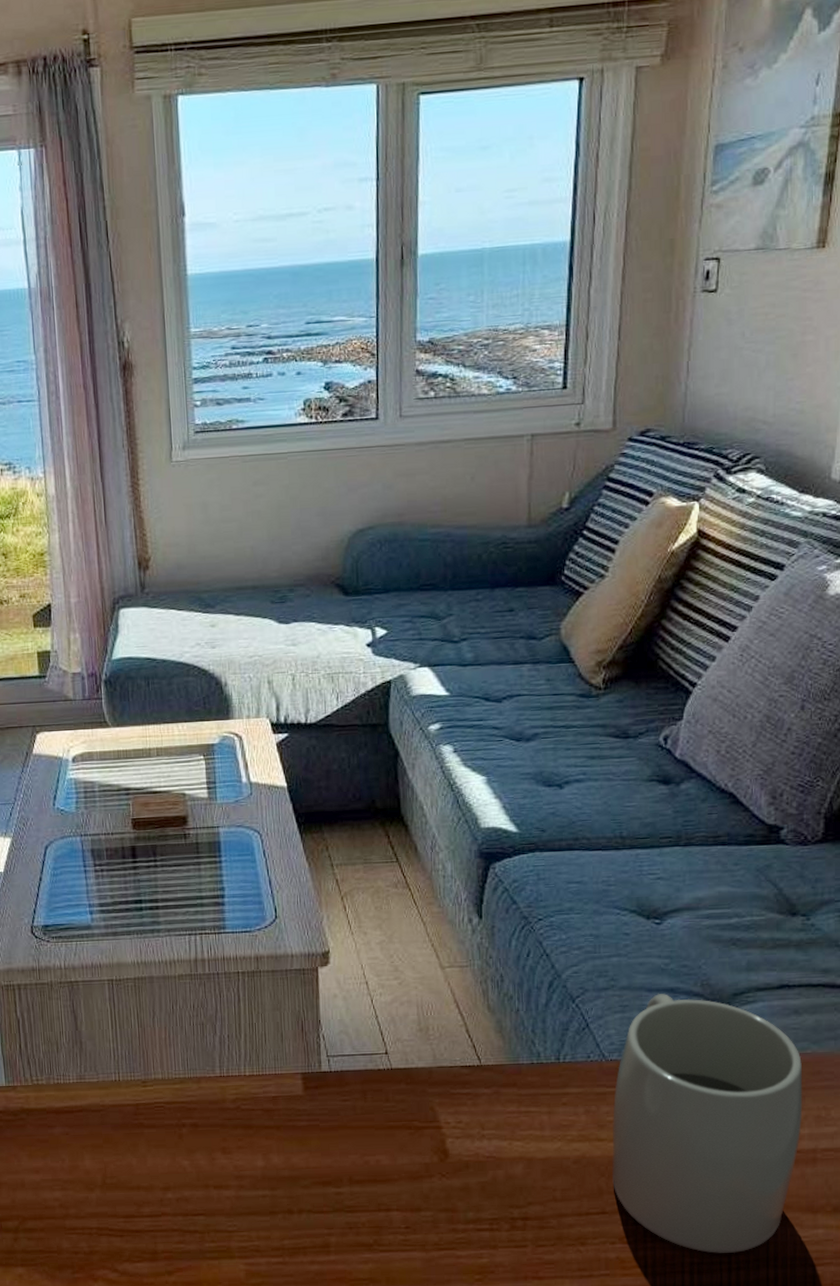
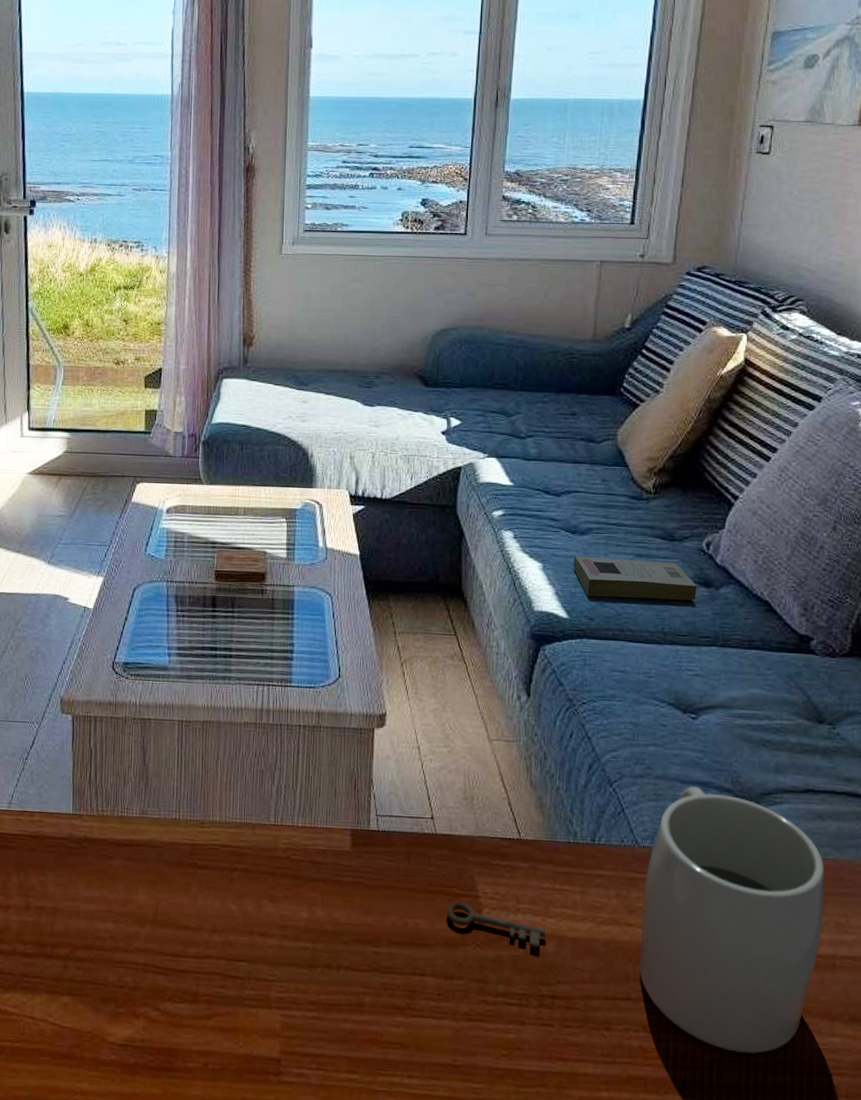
key: none [408,1133,514,1173] -> present [446,900,547,948]
book: none [520,761,655,807] -> present [573,556,697,601]

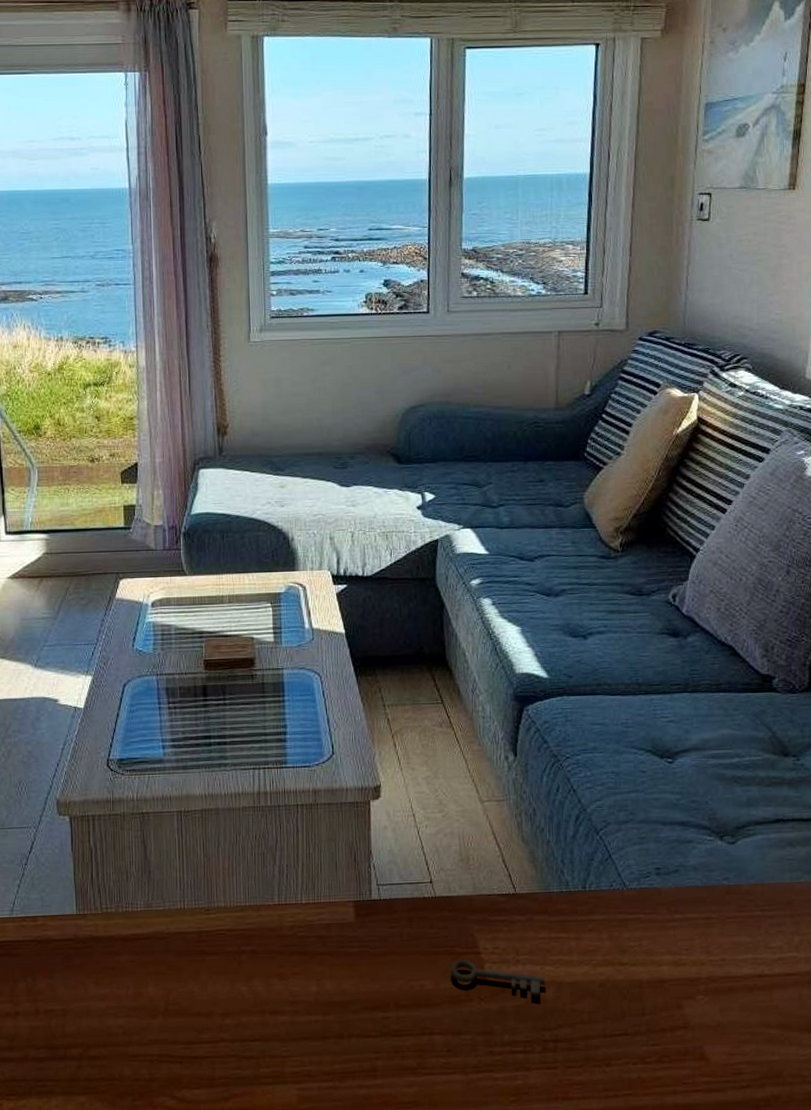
book: present [573,556,697,601] -> none [550,616,666,656]
mug: present [638,786,825,1054] -> none [632,827,799,1072]

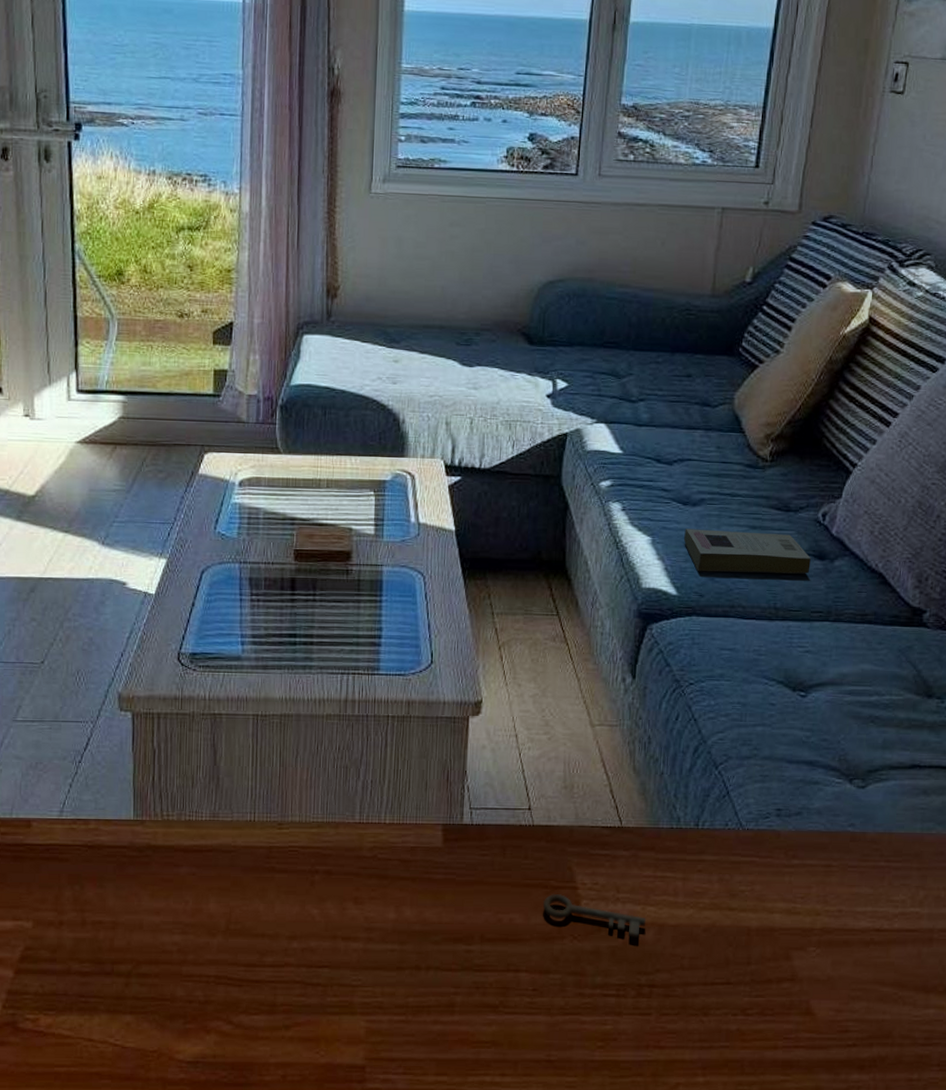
book: none [550,616,666,656] -> present [684,529,811,574]

